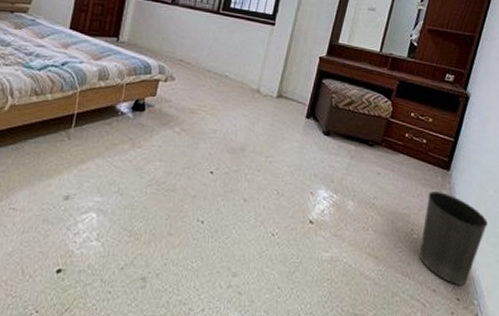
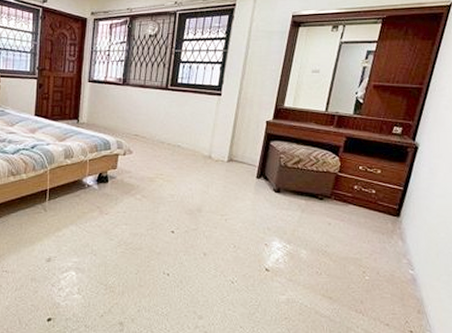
waste basket: present [419,191,488,286] -> none [371,237,439,320]

